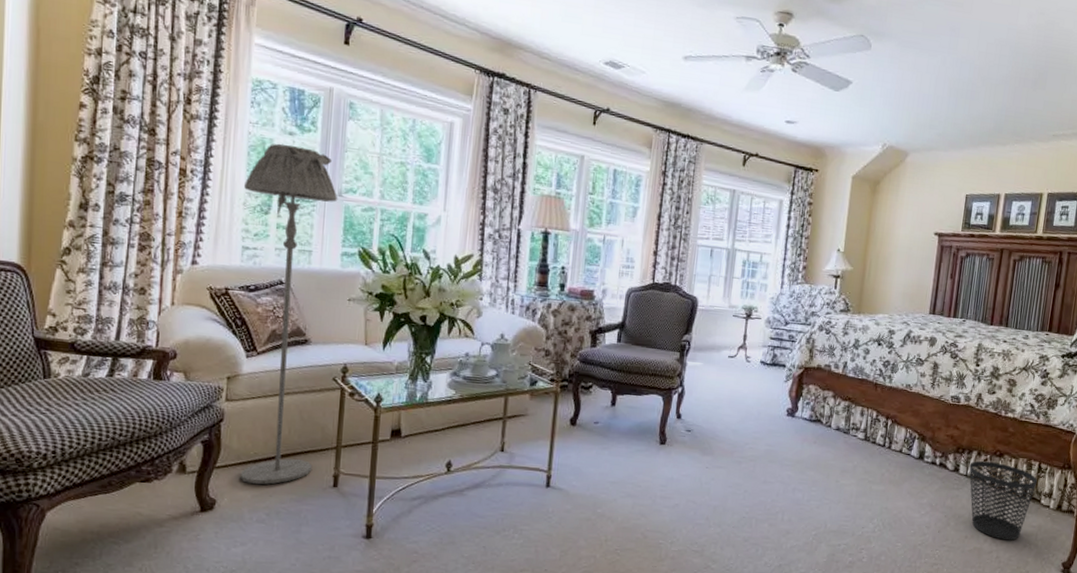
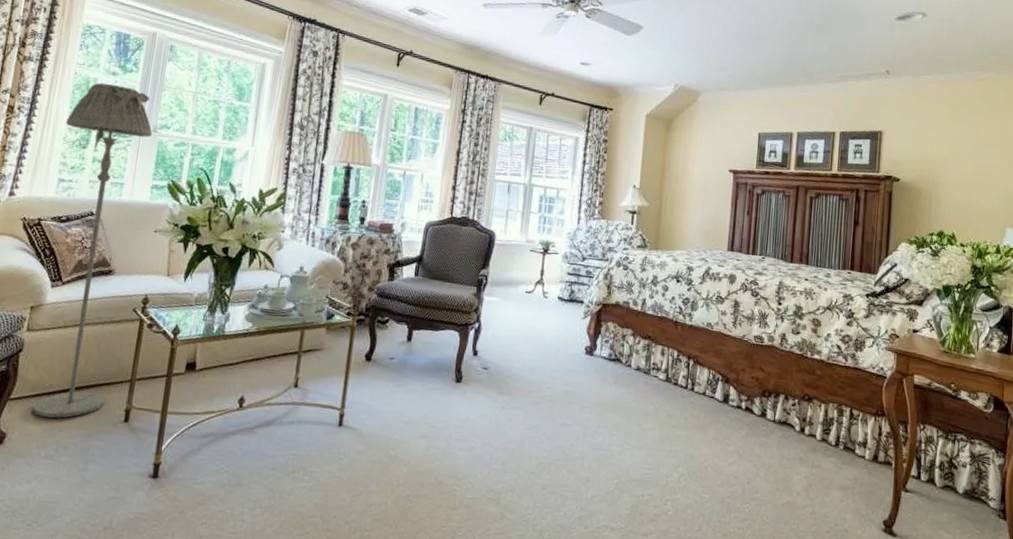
wastebasket: present [969,460,1037,541] -> none [777,405,850,494]

